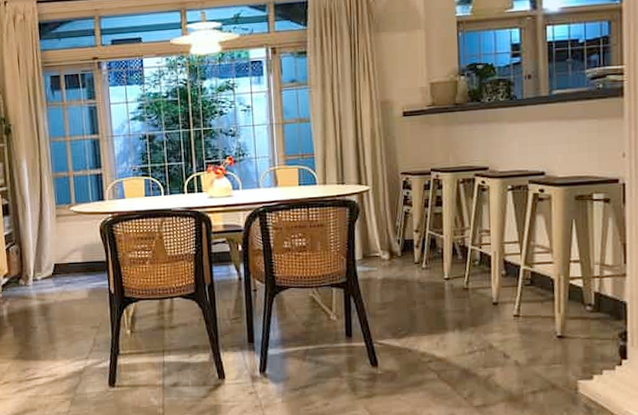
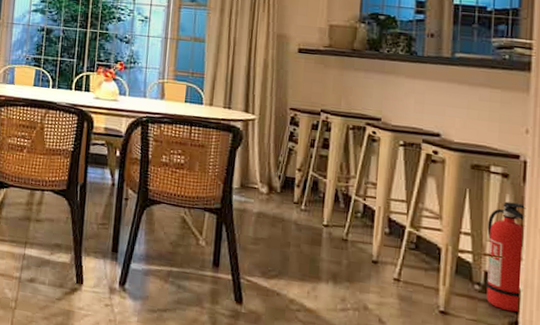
fire extinguisher: none [594,224,628,324] -> present [486,201,526,312]

